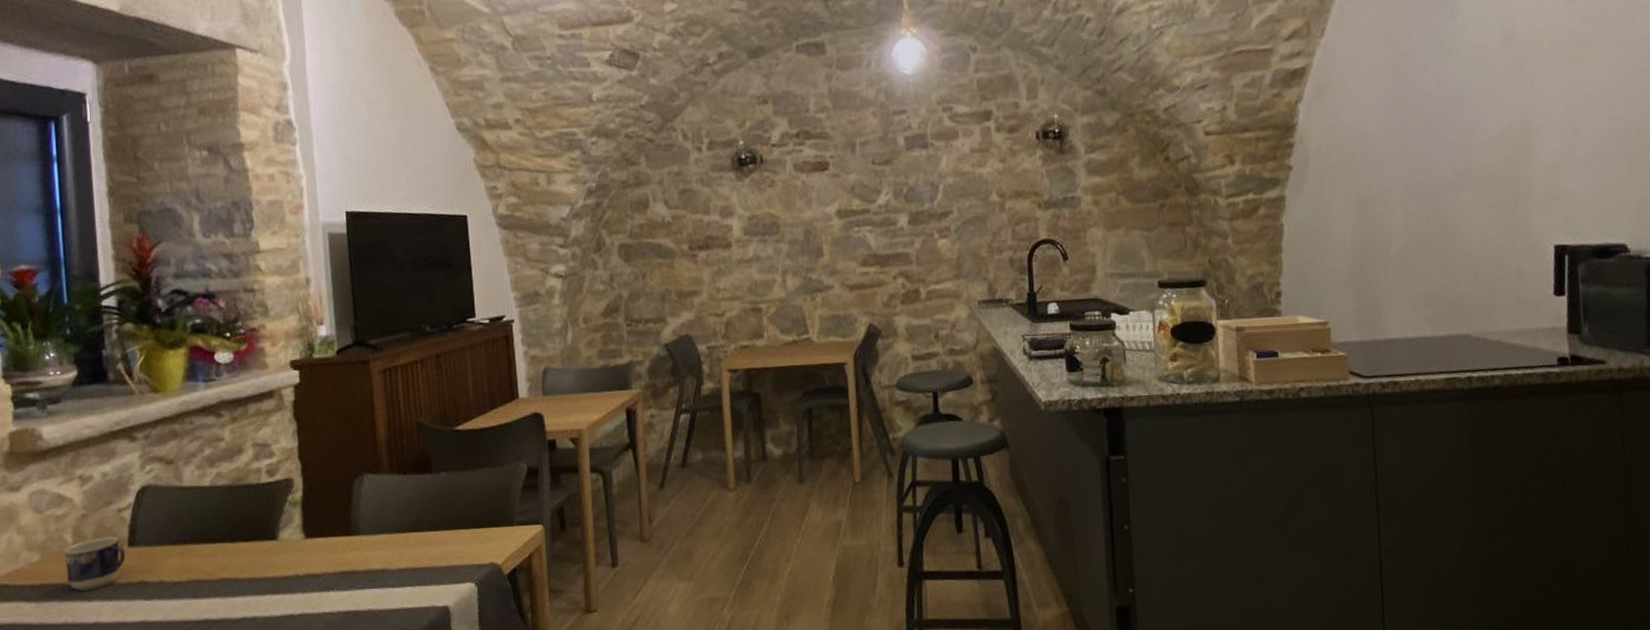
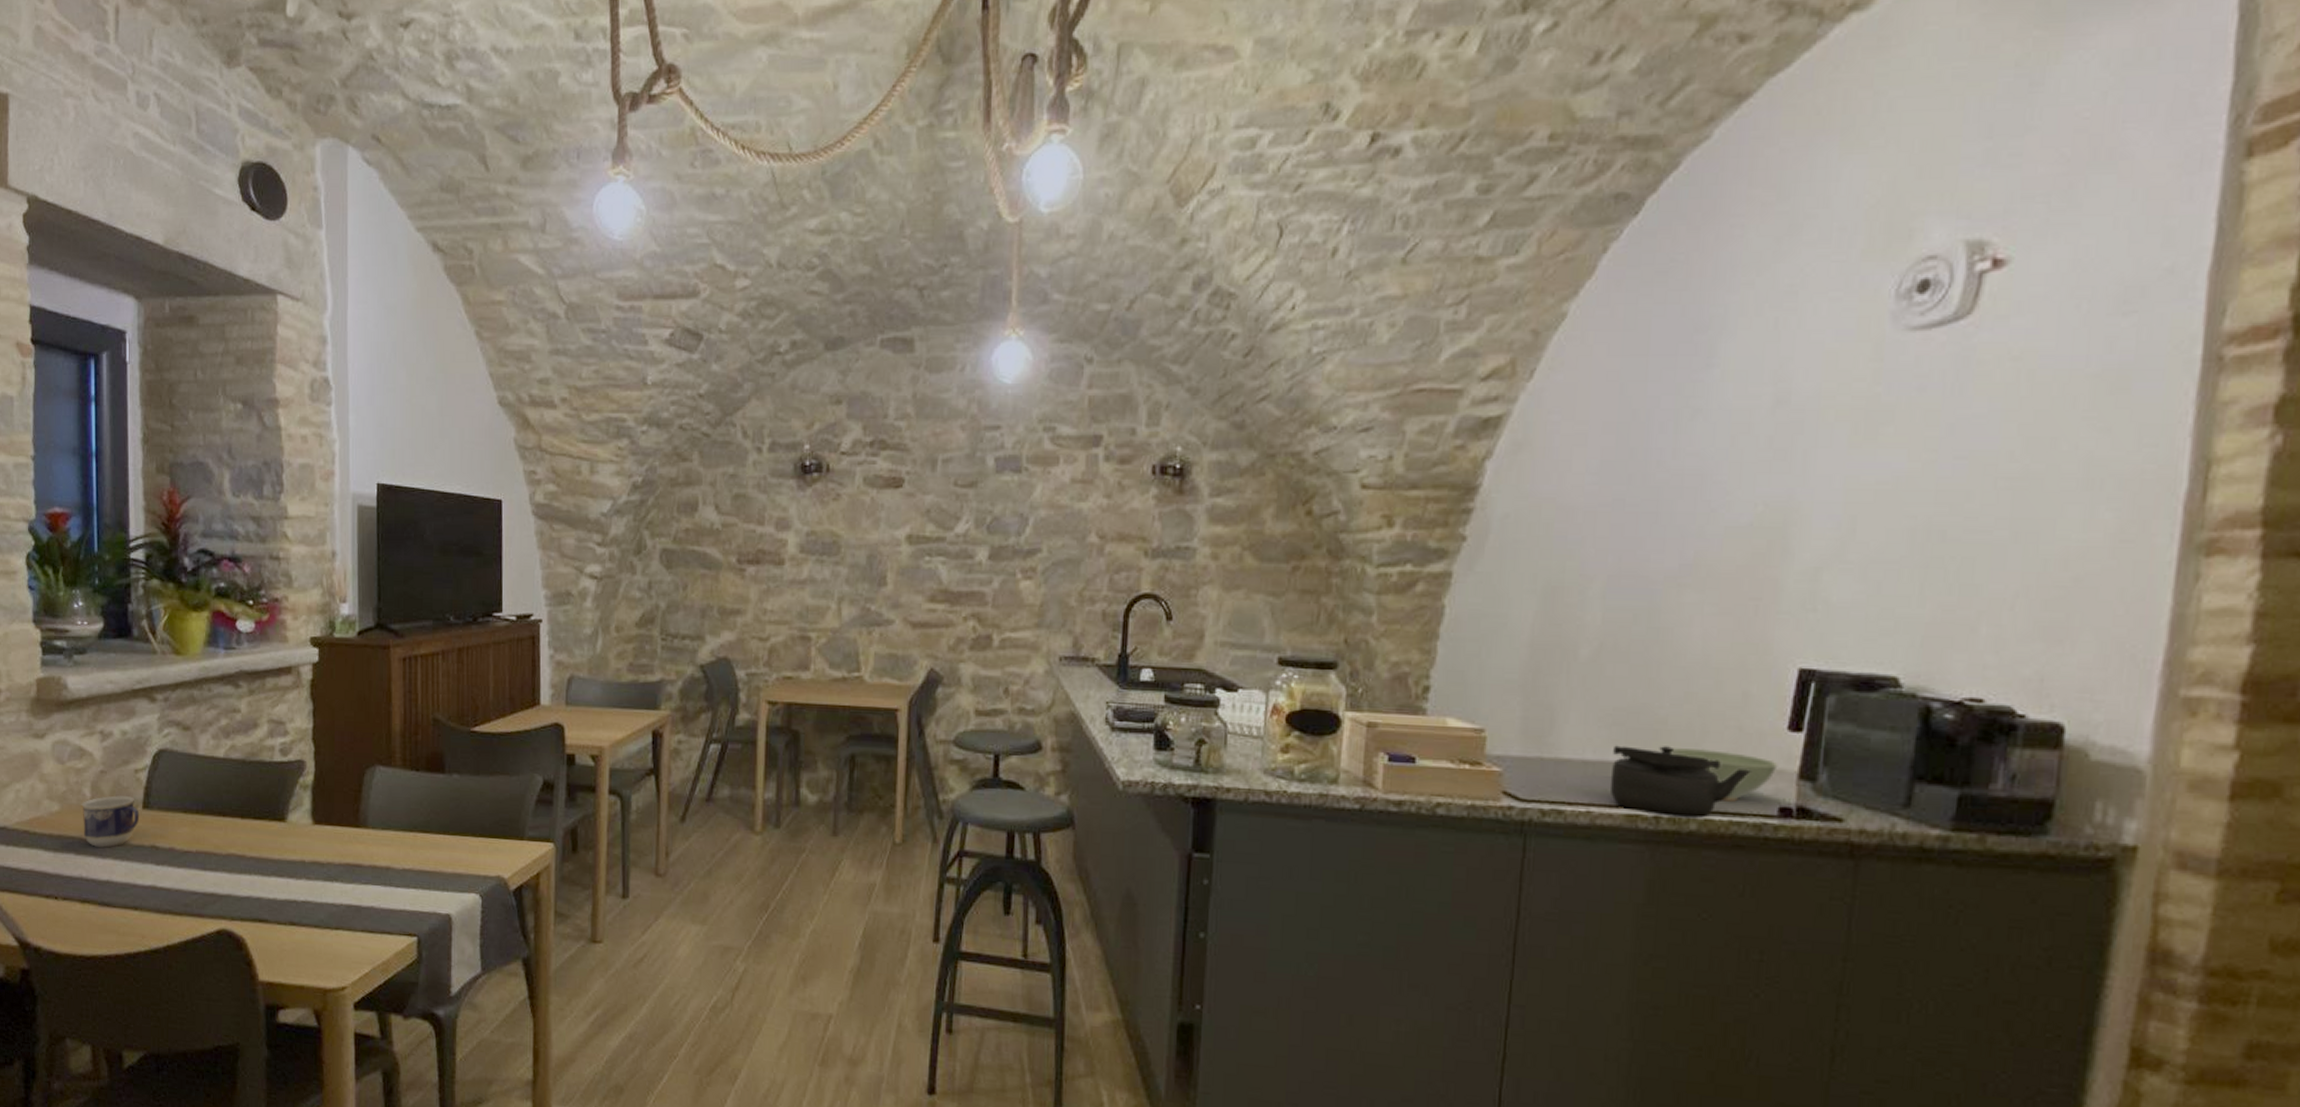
kettle: none [1428,319,1534,377] -> present [1609,745,1753,819]
bowl: none [1472,317,1552,360] -> present [1671,748,1779,803]

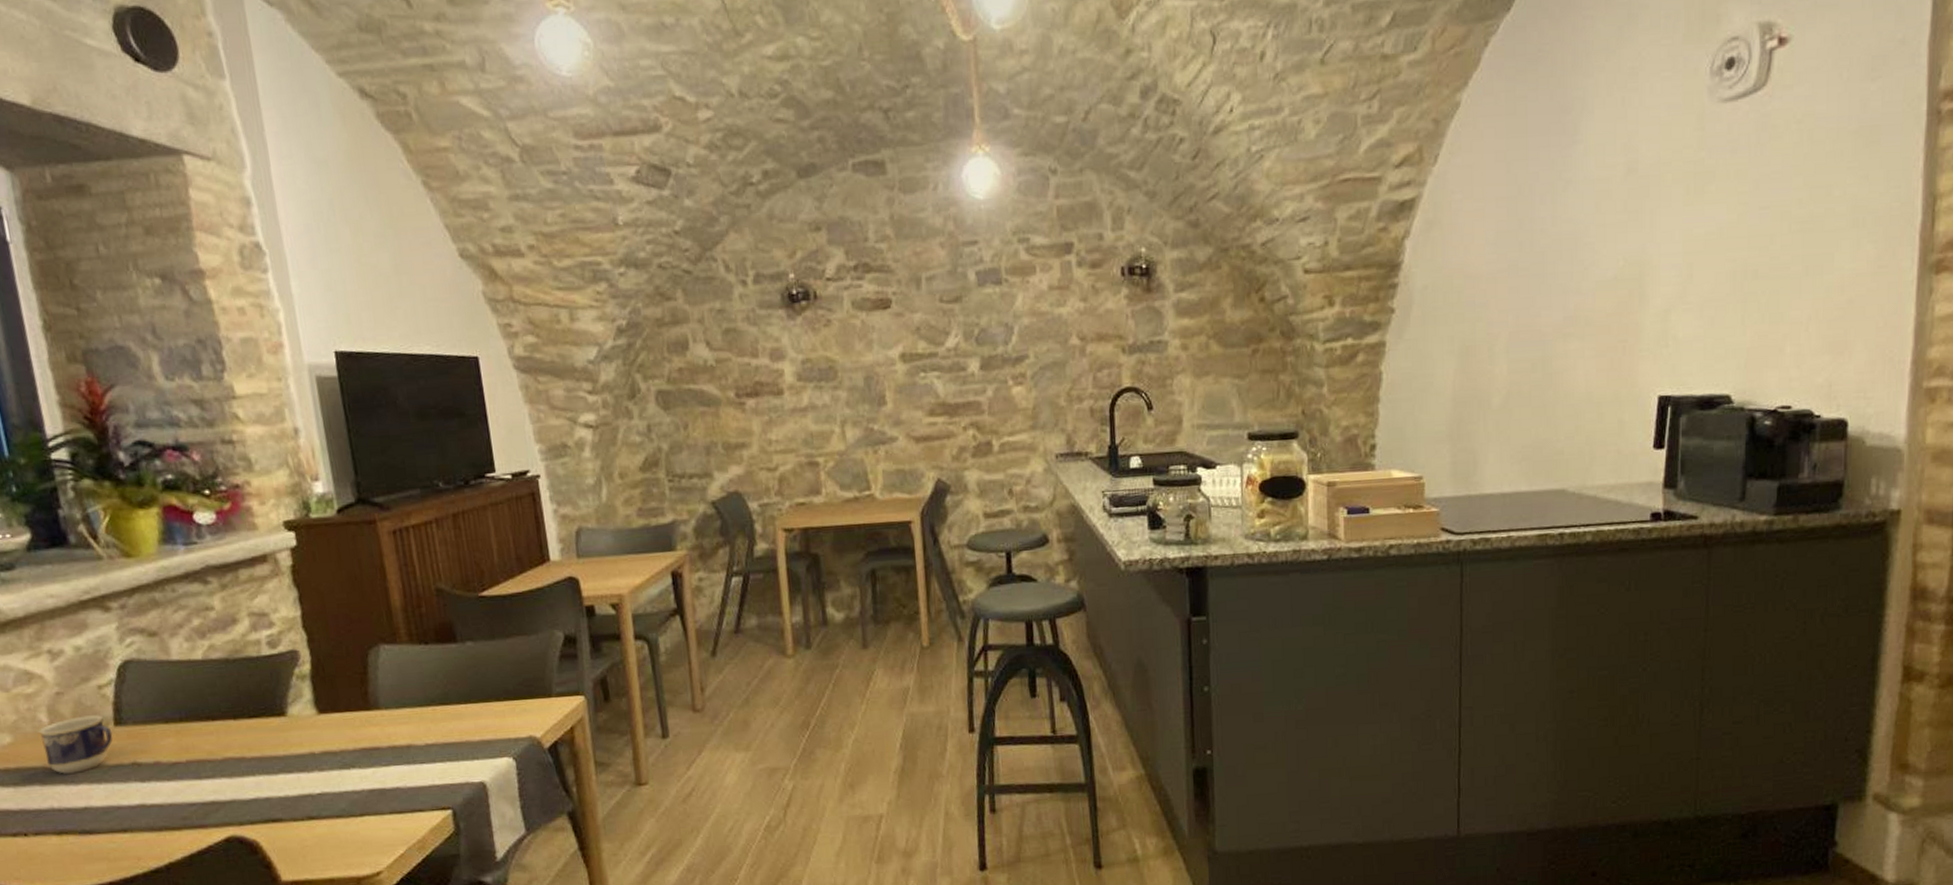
kettle: present [1609,745,1753,819] -> none [1523,473,1630,533]
bowl: present [1671,748,1779,803] -> none [1568,471,1648,515]

